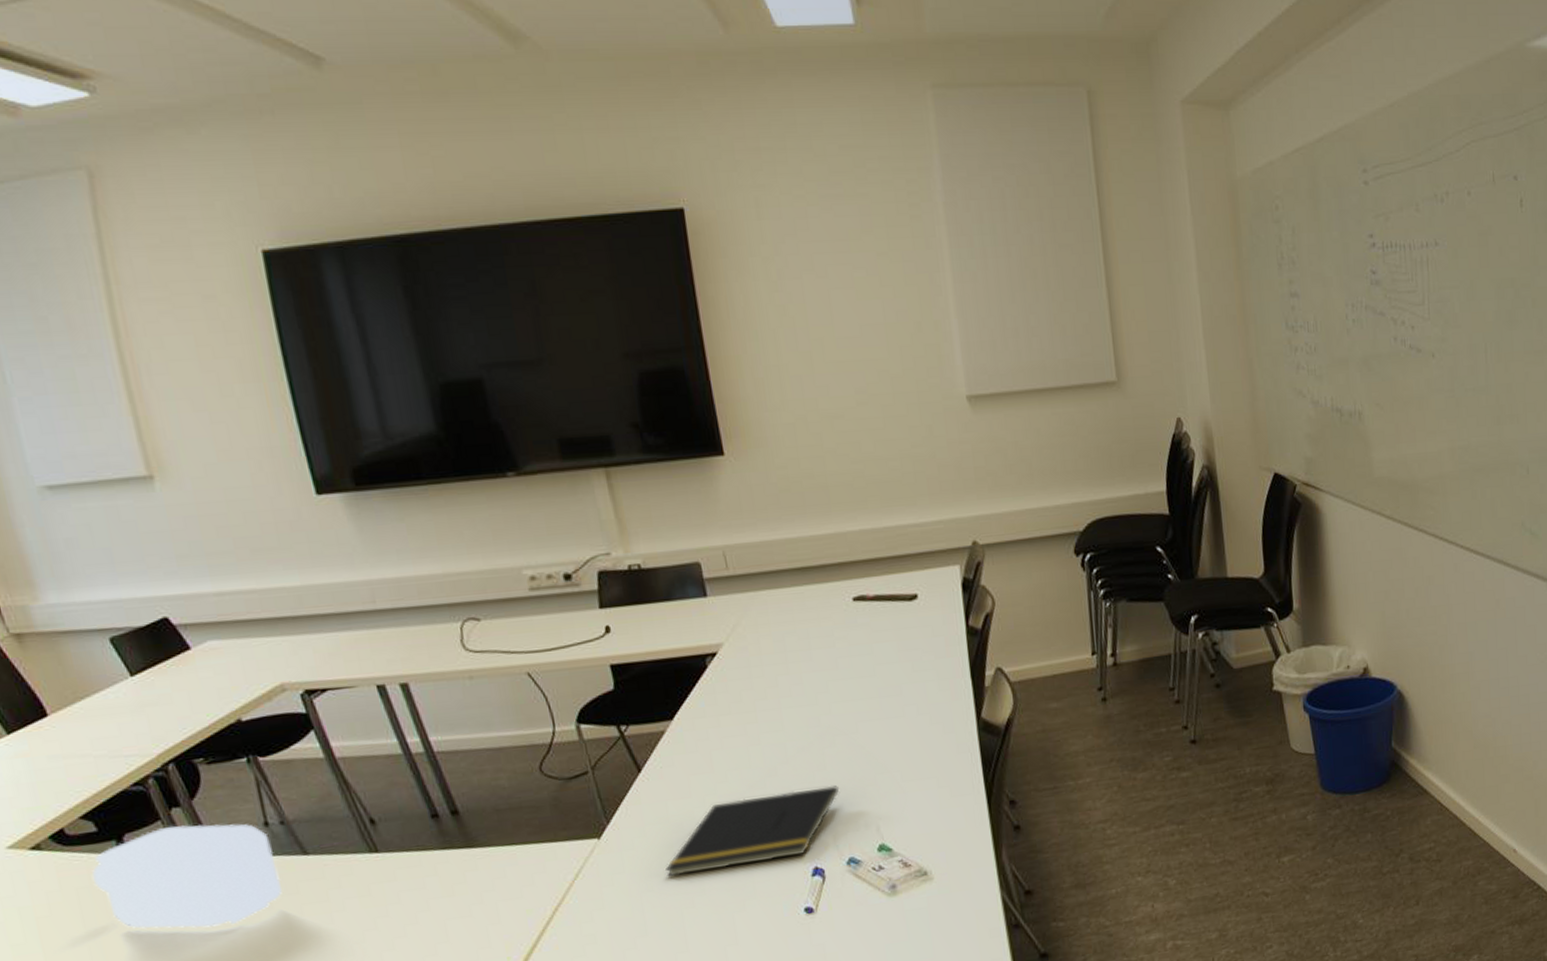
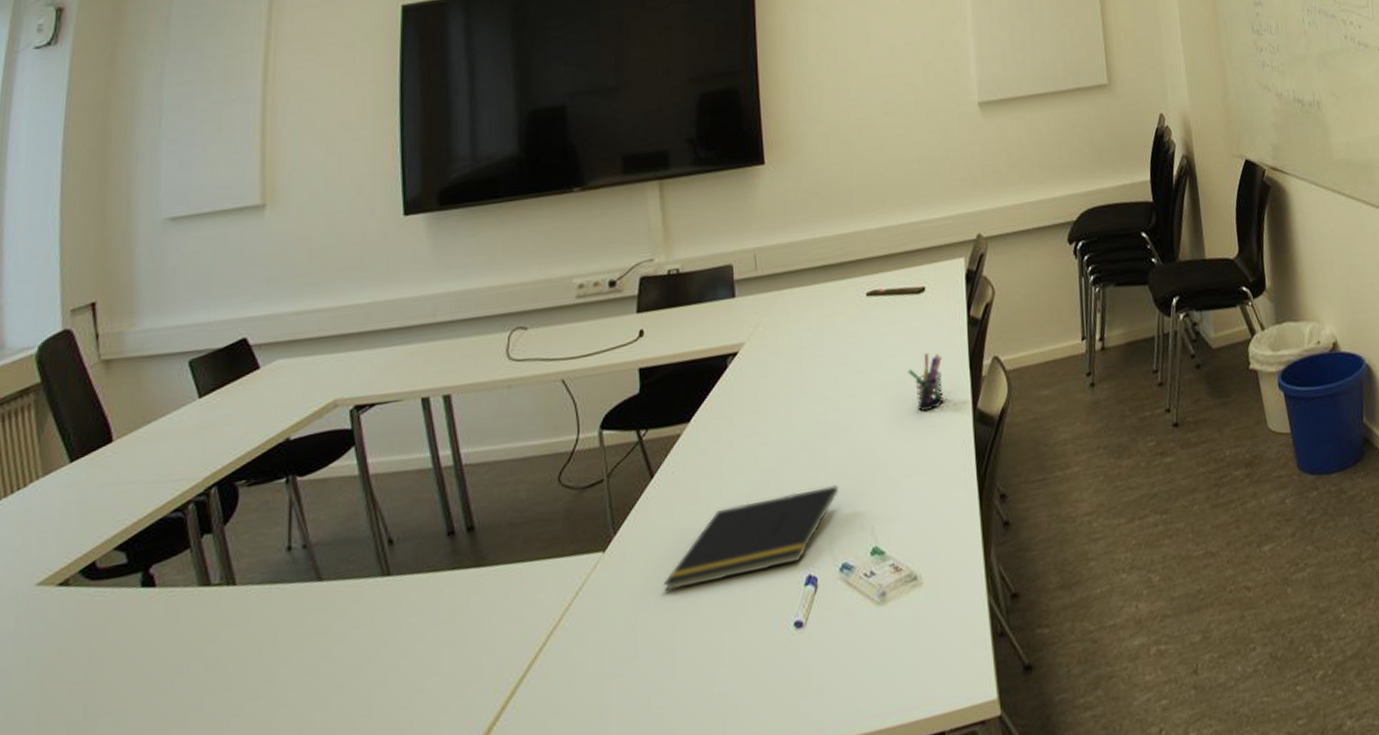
tissue box: present [91,823,282,930] -> none [108,549,290,672]
pen holder: none [904,660,945,718] -> present [907,352,944,411]

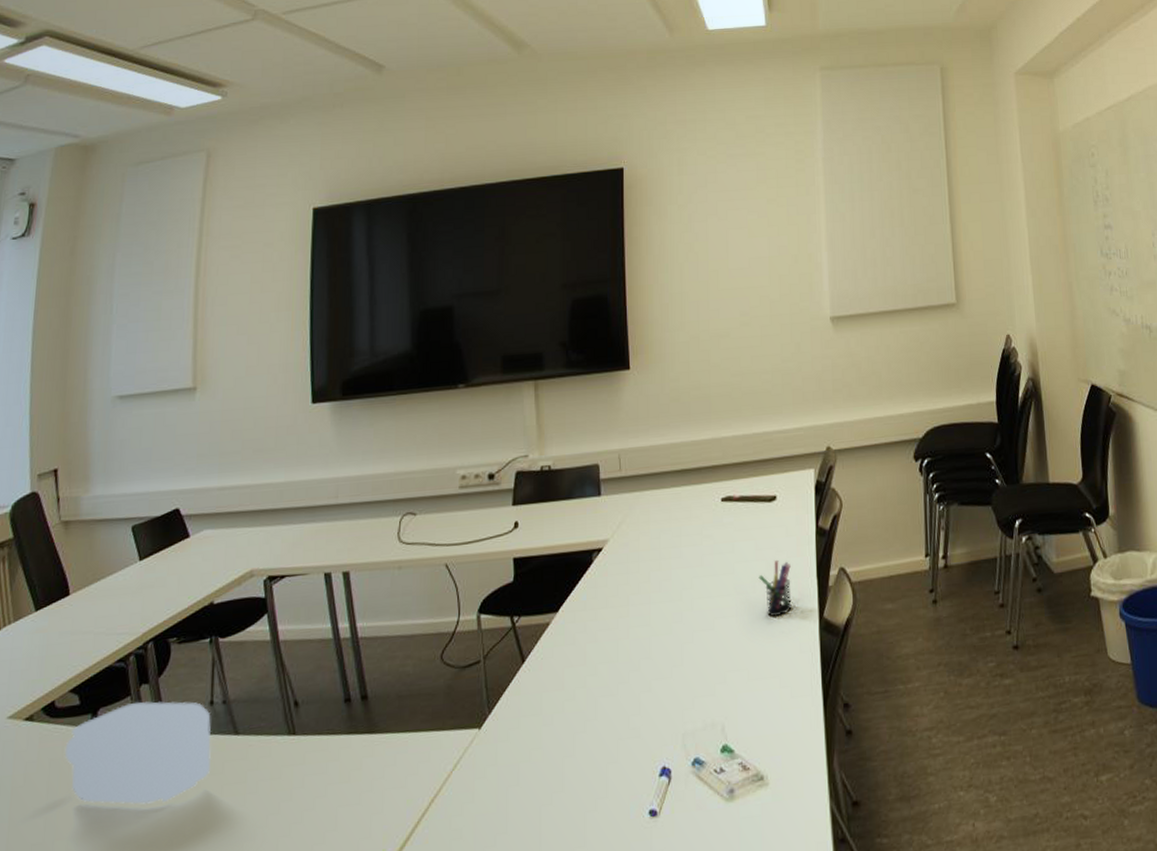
tissue box: none [108,549,290,672] -> present [64,701,212,805]
notepad: present [664,485,839,591] -> none [532,682,693,771]

